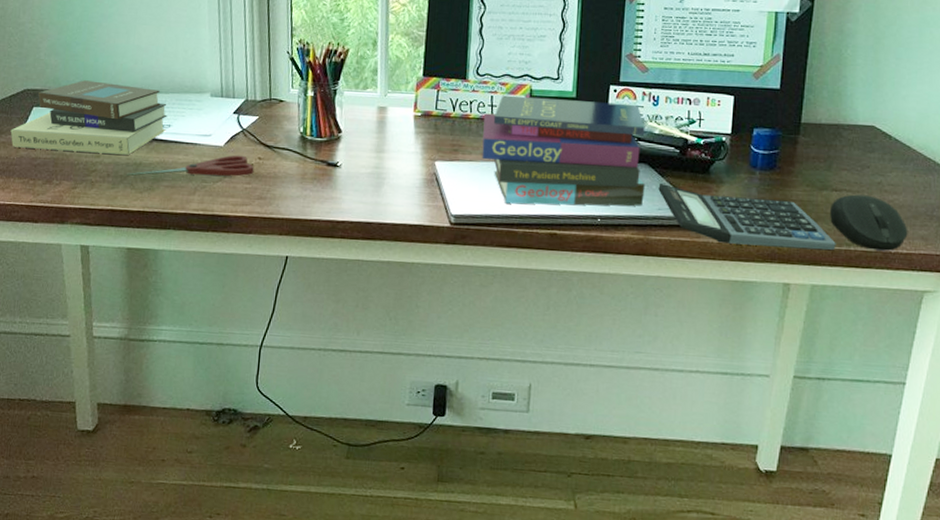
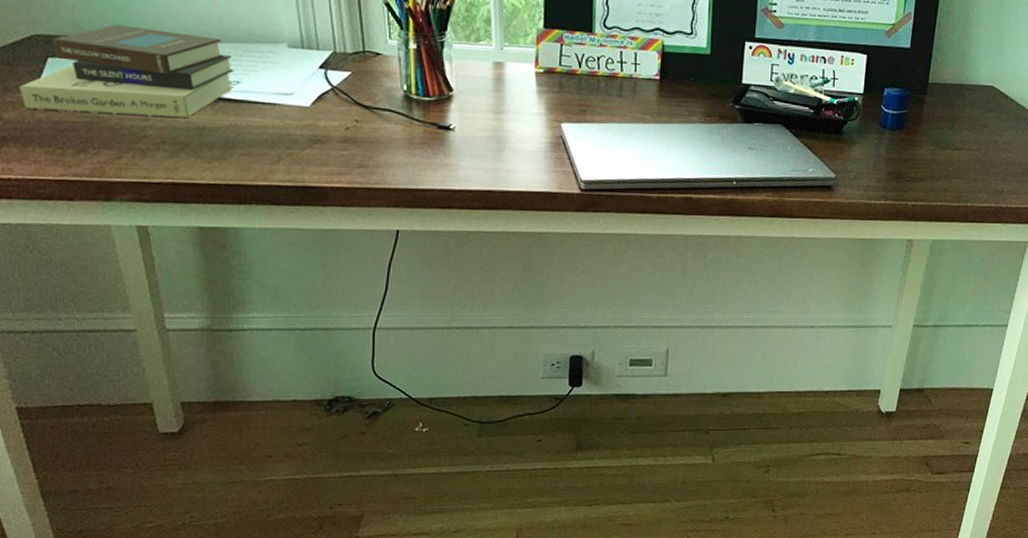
scissors: present [126,155,254,177] -> none [187,117,350,144]
books: present [482,95,645,206] -> none [612,50,781,168]
calculator: present [658,184,836,251] -> none [793,145,955,207]
computer mouse: present [830,194,908,251] -> none [951,153,1018,206]

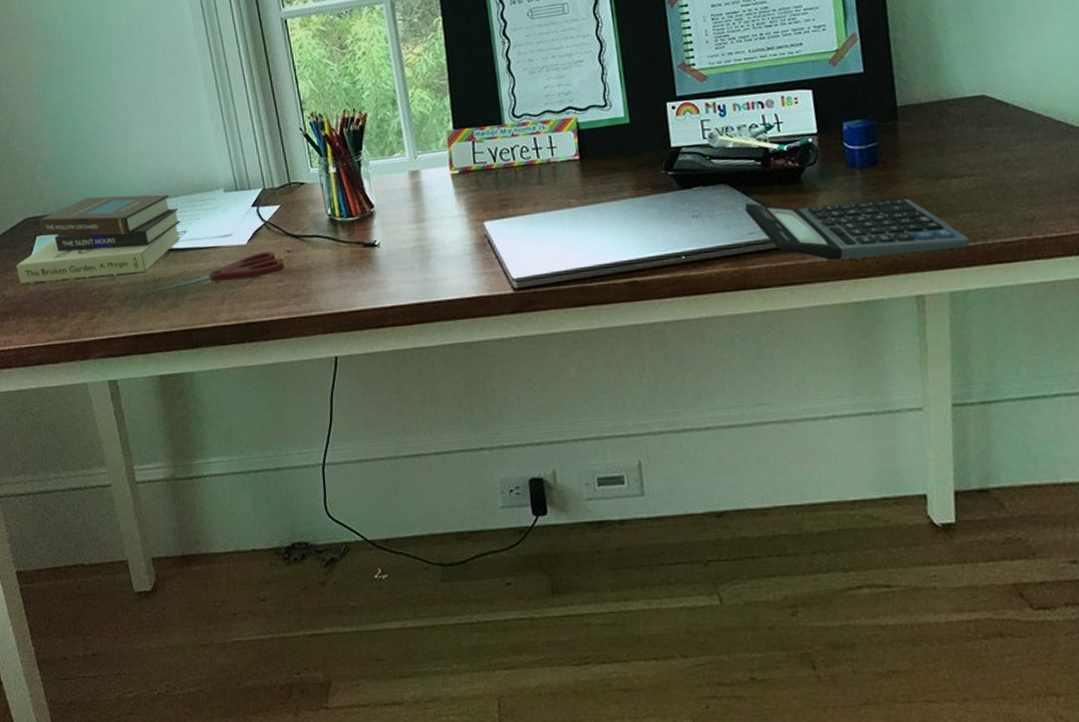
scissors: none [187,117,350,144] -> present [146,251,284,296]
calculator: none [793,145,955,207] -> present [745,198,970,261]

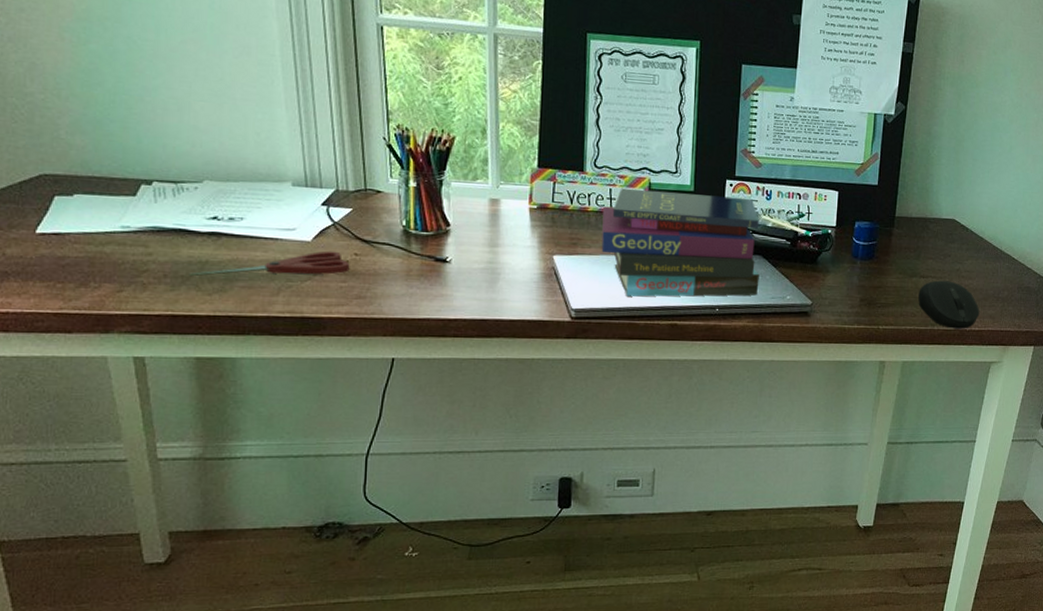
books: present [16,194,182,284] -> none [24,164,238,252]
books: none [530,118,731,256] -> present [601,188,759,297]
calculator: present [745,198,970,261] -> none [771,274,923,331]
computer mouse: none [953,176,1054,239] -> present [918,280,980,329]

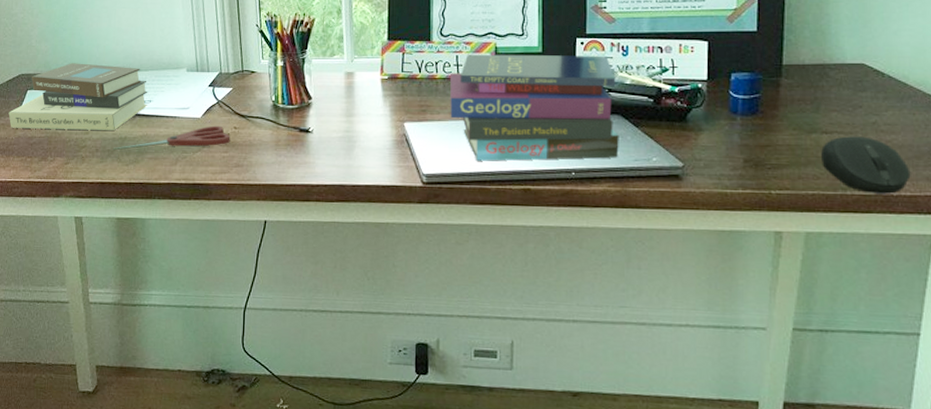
books: none [24,164,238,252] -> present [8,63,148,130]

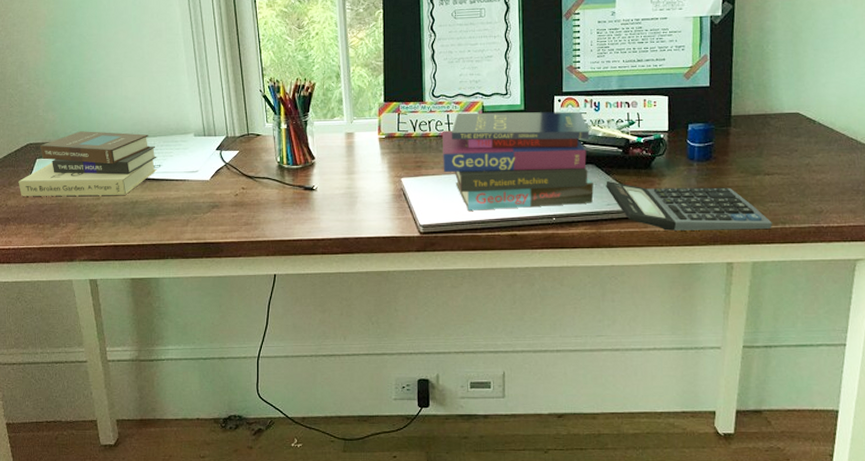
scissors: present [113,125,231,151] -> none [124,187,239,214]
calculator: none [633,134,830,196] -> present [606,181,772,231]
computer mouse: present [821,136,911,194] -> none [764,176,838,226]

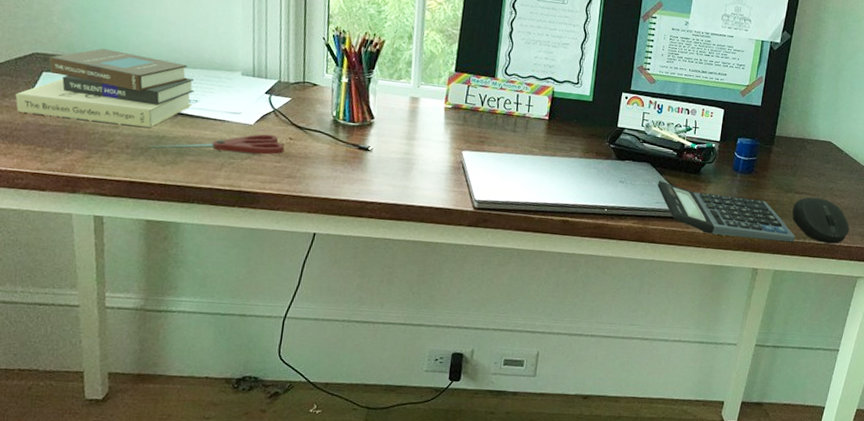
scissors: none [124,187,239,214] -> present [147,134,285,155]
books: present [442,111,594,211] -> none [505,94,650,200]
computer mouse: none [764,176,838,226] -> present [792,197,850,244]

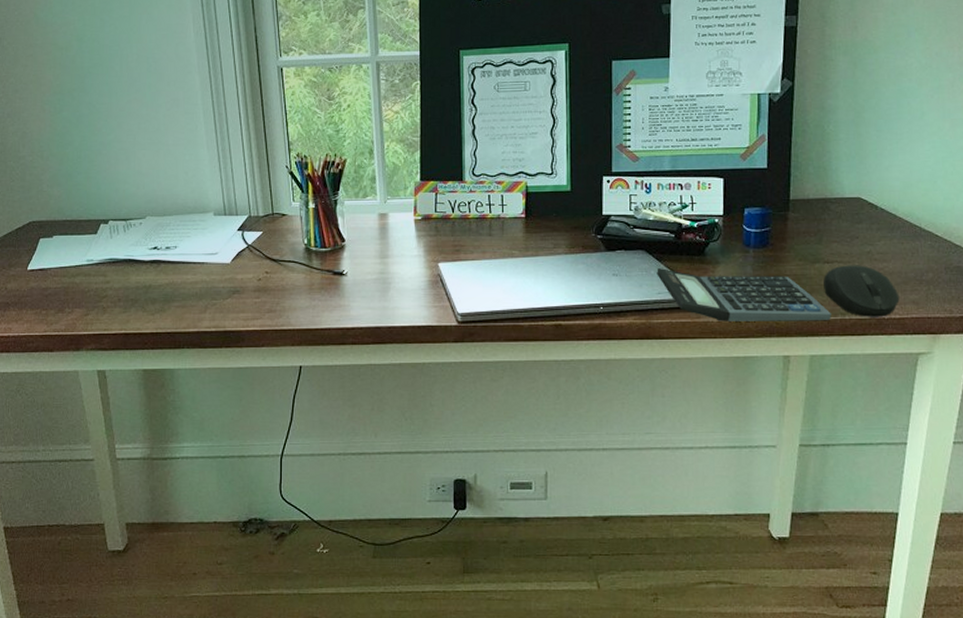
books: present [15,48,195,127] -> none [19,208,173,279]
scissors: present [147,134,285,155] -> none [137,271,262,300]

